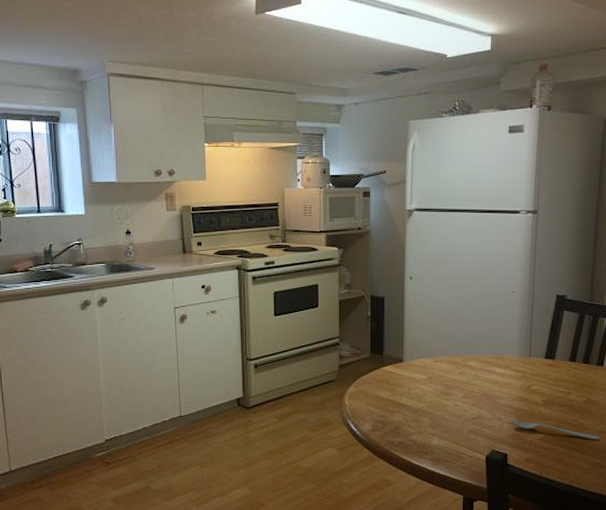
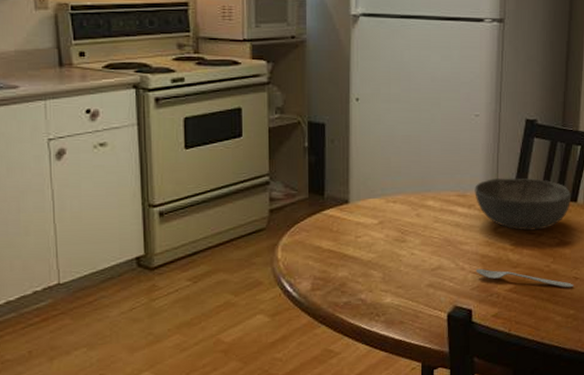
bowl: none [510,344,598,389] -> present [475,177,572,231]

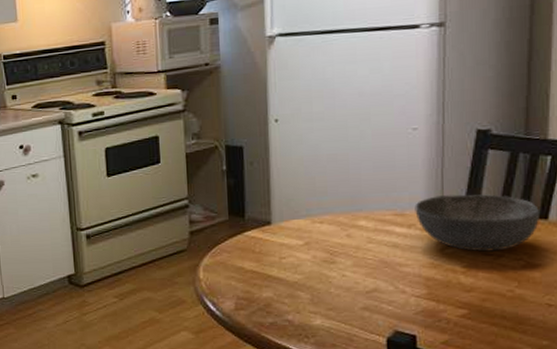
spoon: present [475,268,574,288] -> none [419,292,547,316]

